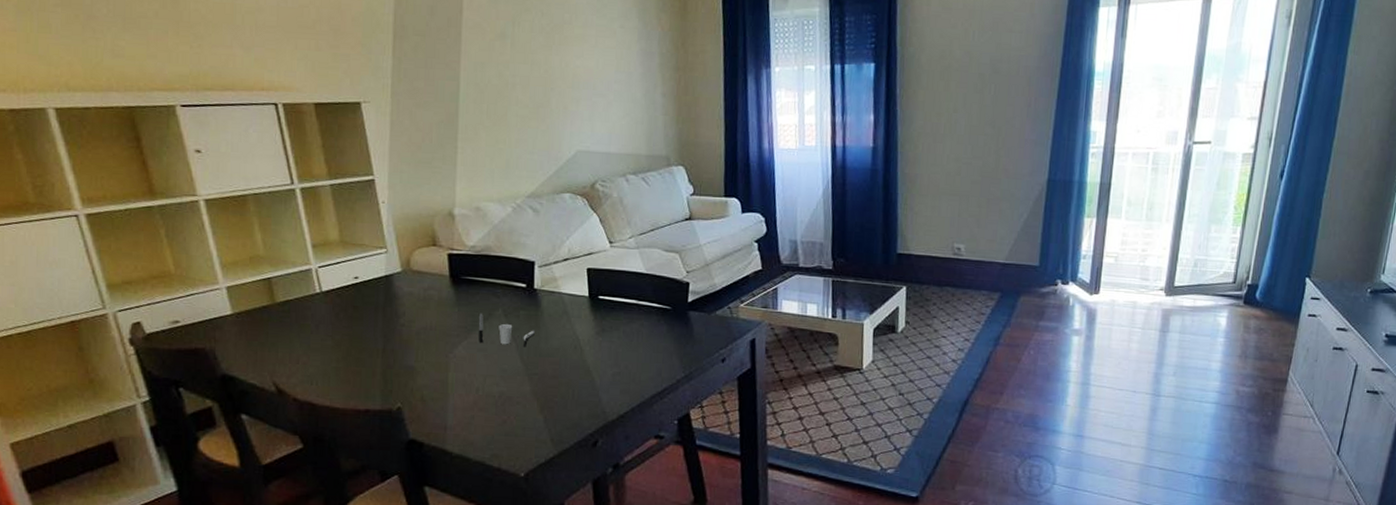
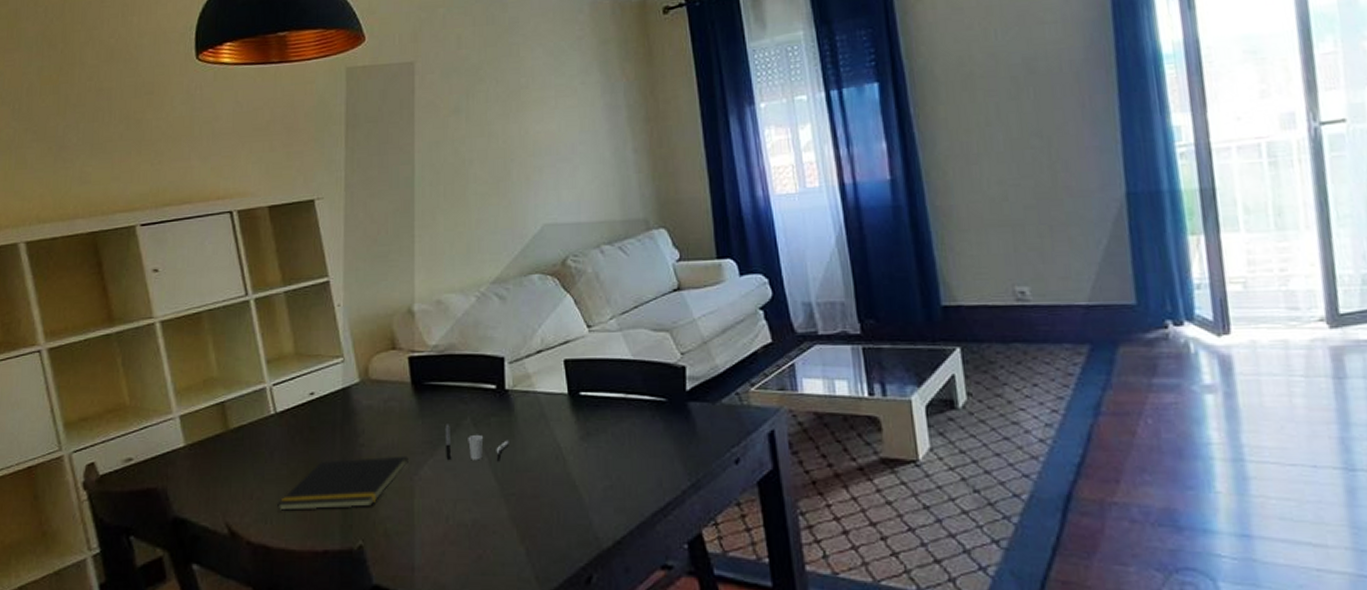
notepad: none [323,335,445,377] -> present [277,455,409,511]

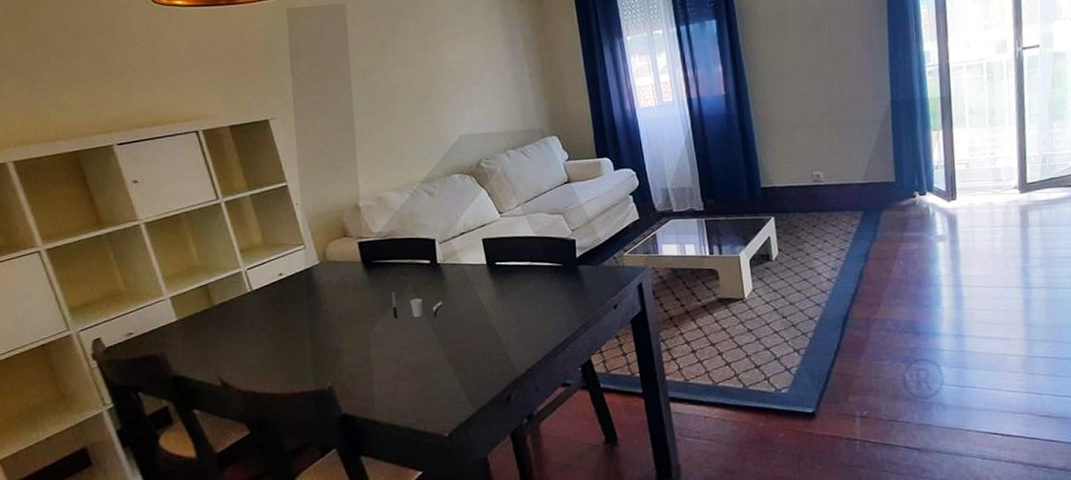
notepad: present [277,455,409,511] -> none [260,317,364,365]

